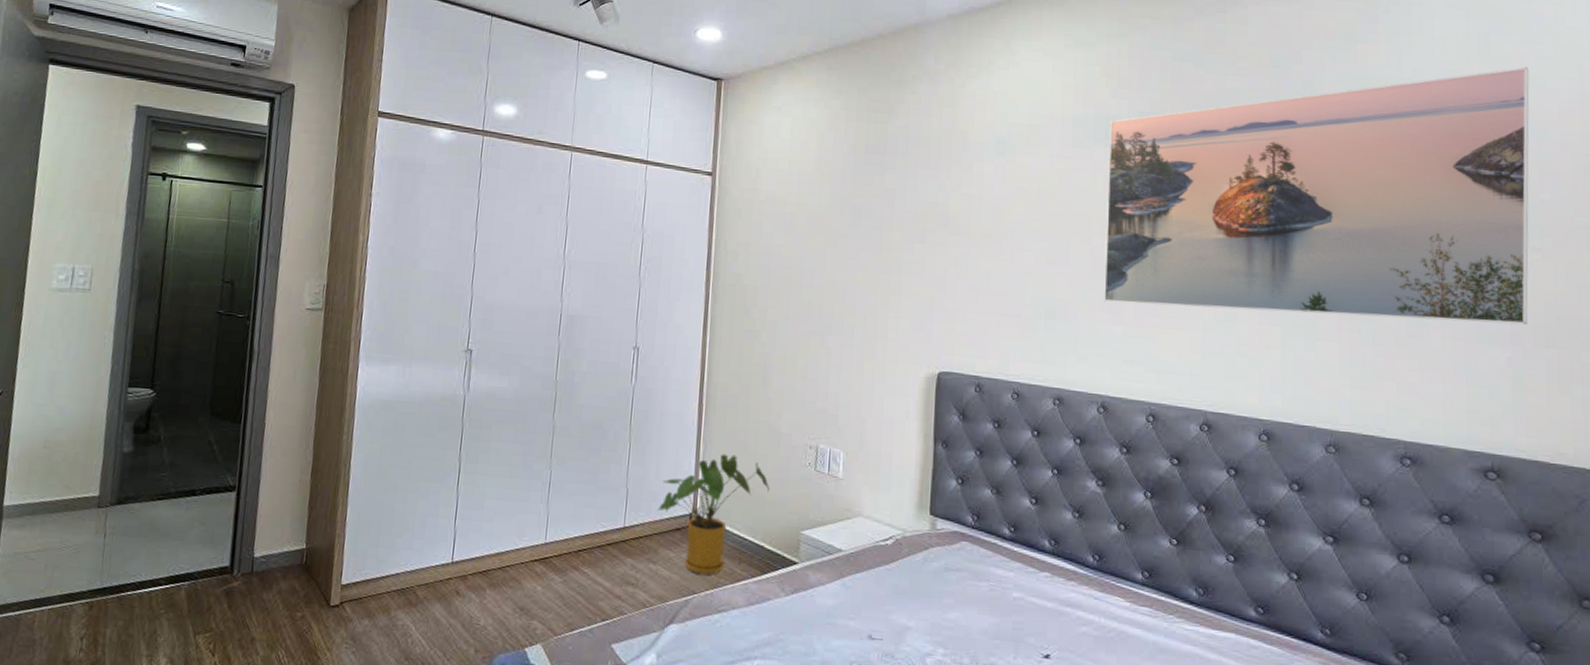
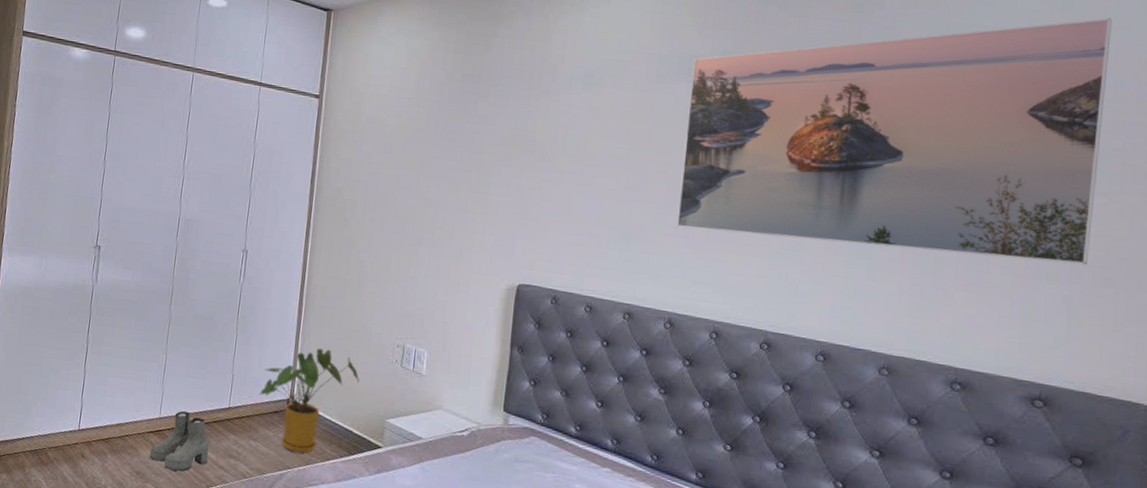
boots: none [534,533,603,604] -> present [149,410,209,471]

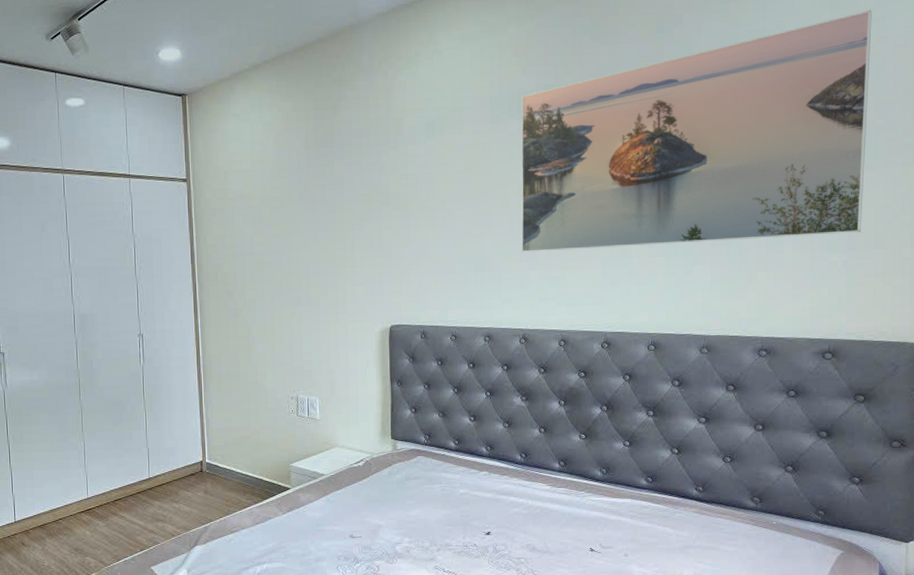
boots: present [149,410,209,471] -> none [84,488,137,542]
house plant: present [259,348,360,453] -> none [174,411,263,506]

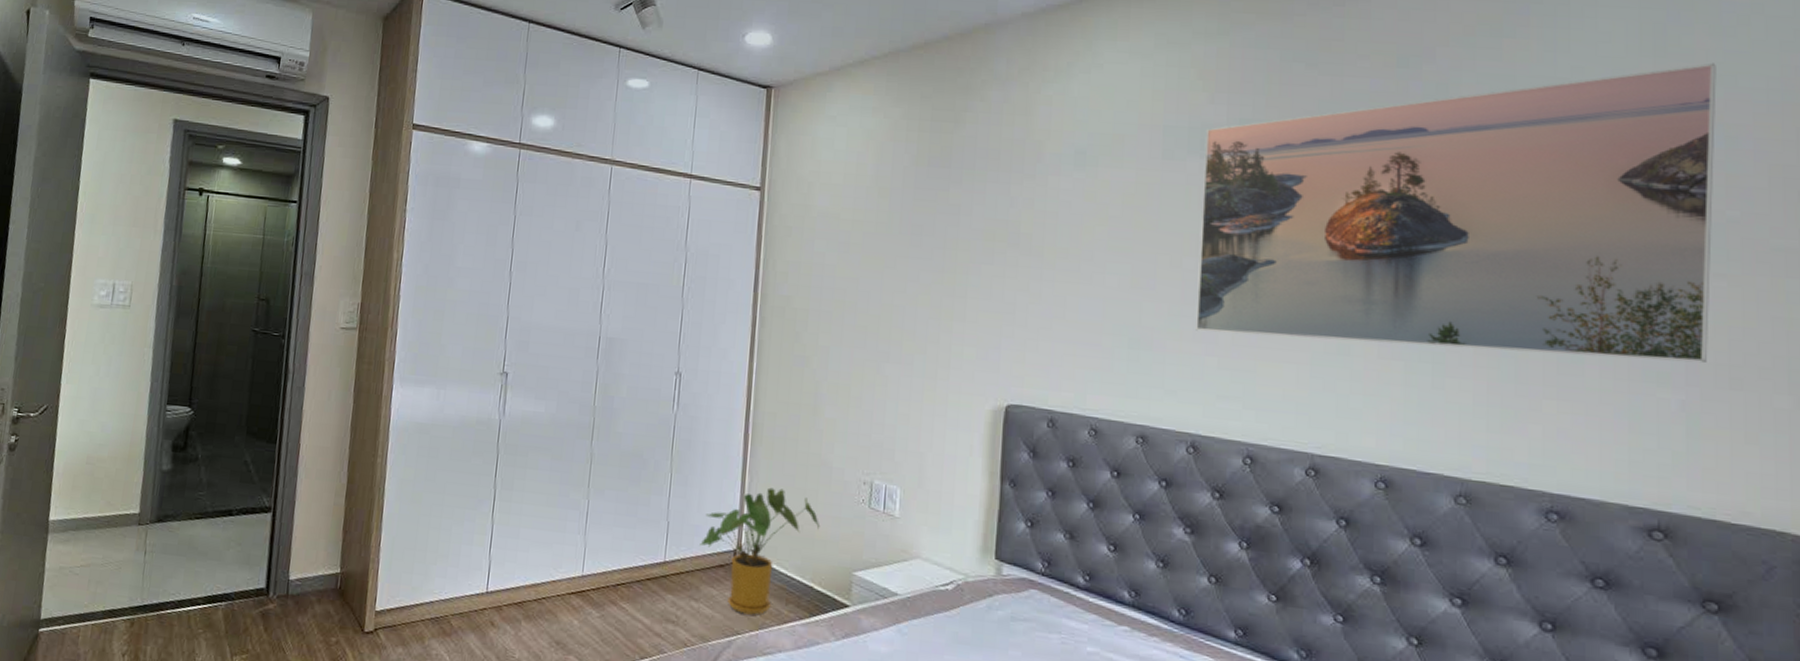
house plant: none [174,411,263,506] -> present [700,487,821,615]

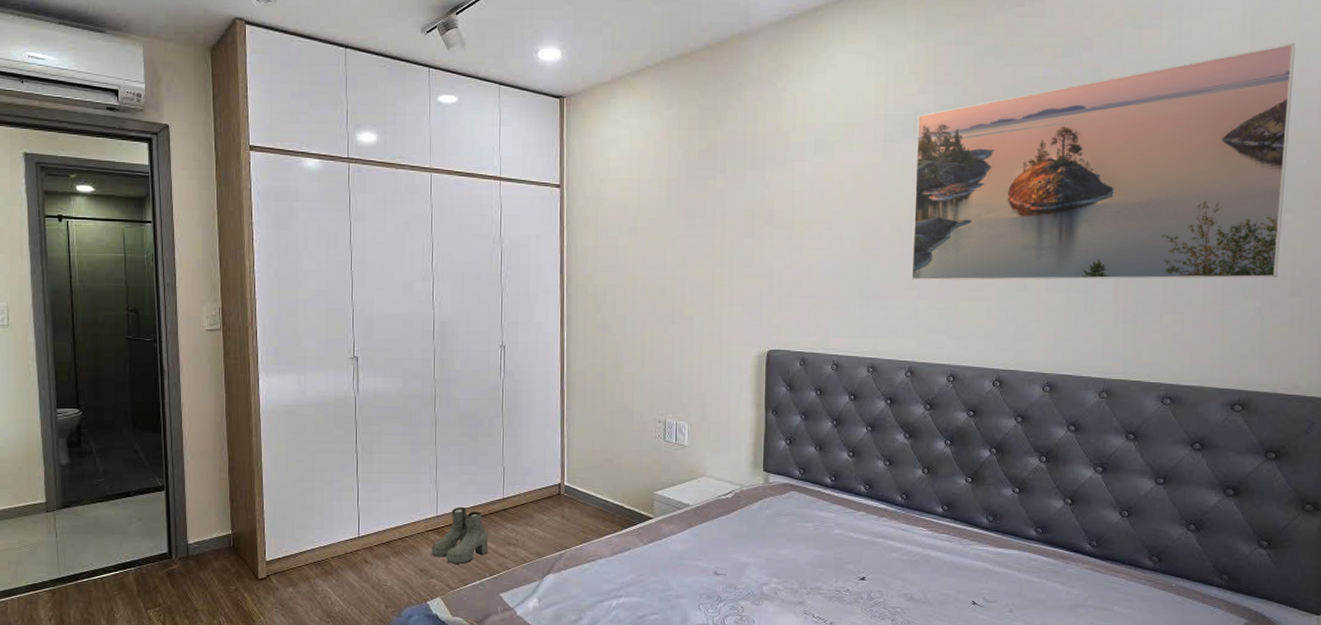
boots: none [571,566,642,640] -> present [431,506,488,564]
house plant: present [700,487,821,615] -> none [531,432,627,533]

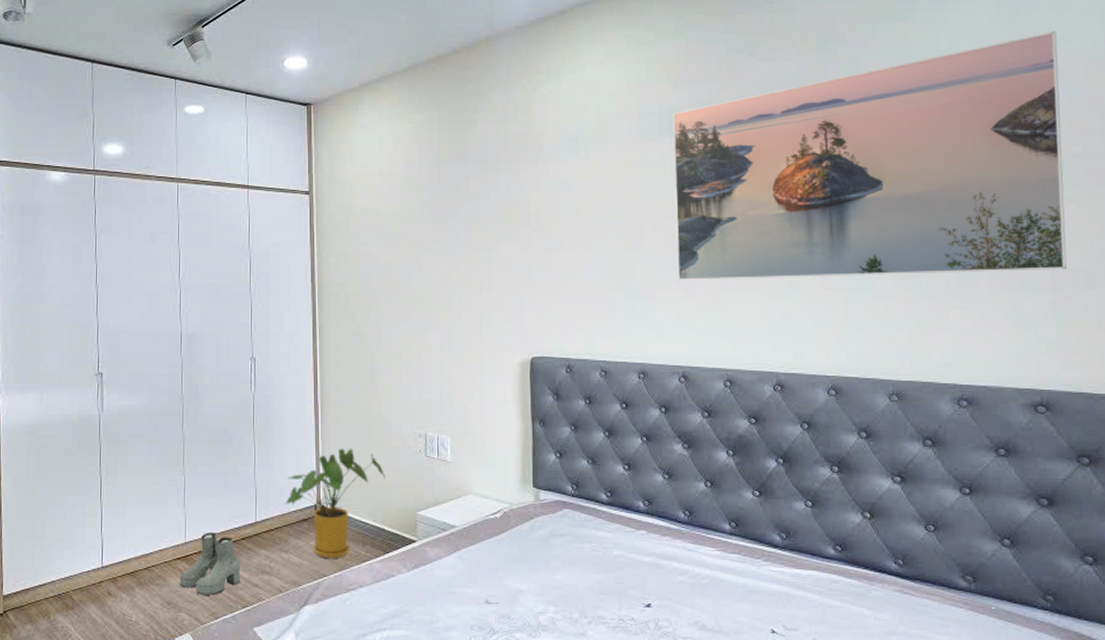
house plant: none [531,432,627,533] -> present [285,448,386,559]

